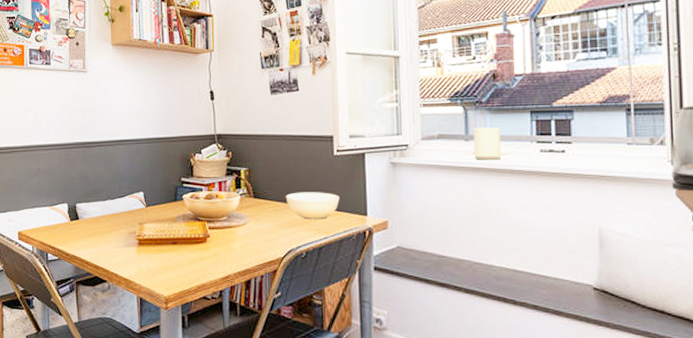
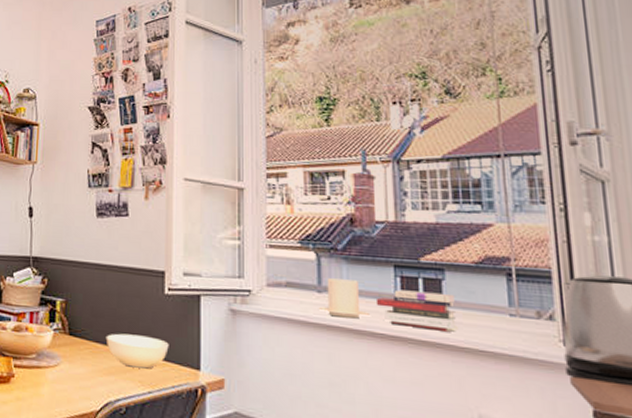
books: none [514,131,584,163] -> present [375,289,458,332]

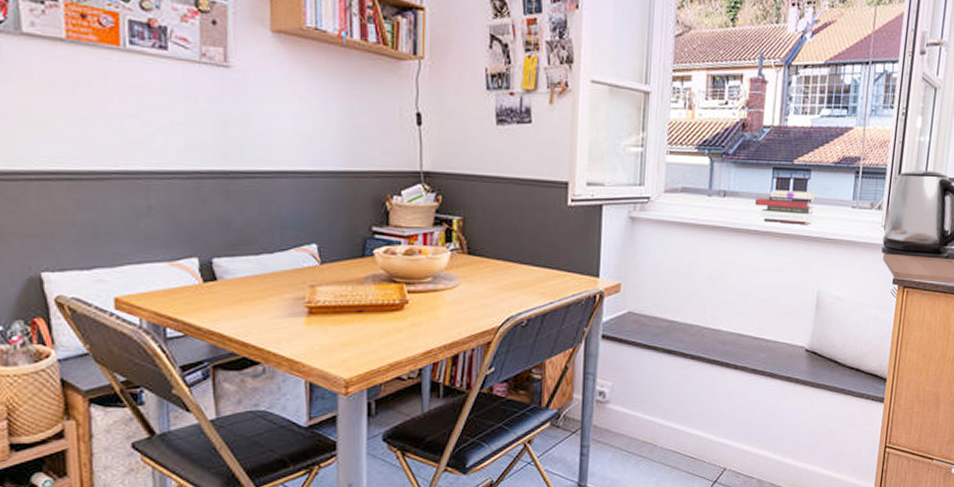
bowl: present [105,333,169,369] -> none [507,248,571,281]
candle: present [318,278,371,319] -> none [707,182,750,218]

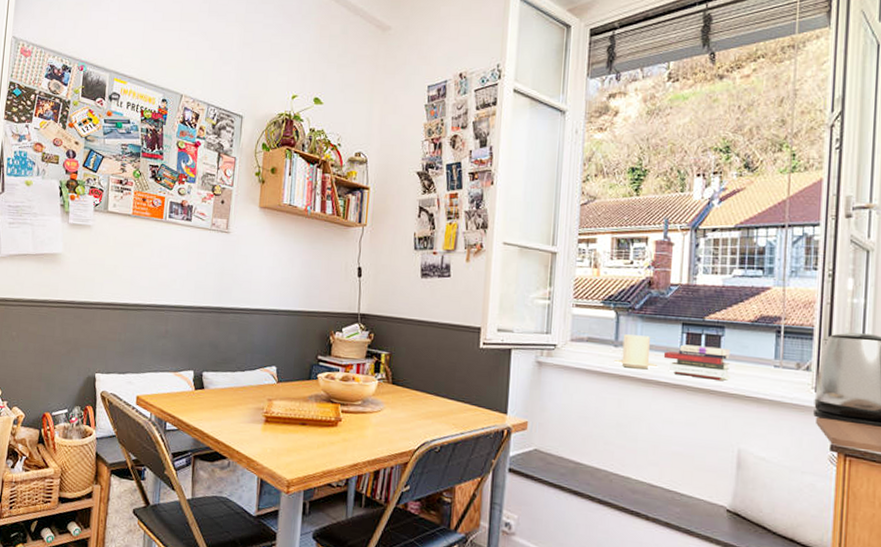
candle: none [707,182,750,218] -> present [613,334,658,370]

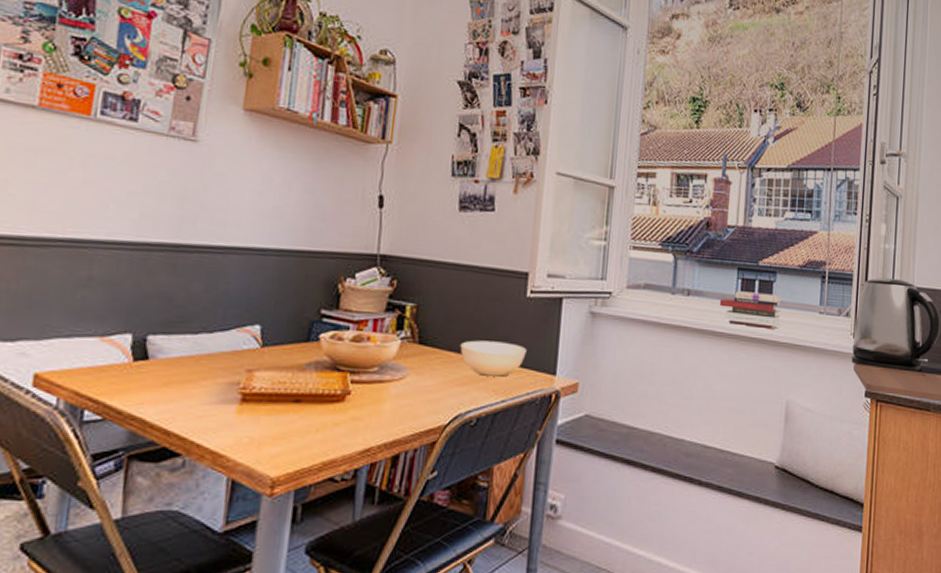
bowl: none [425,382,481,413] -> present [460,340,527,377]
candle: present [613,334,658,370] -> none [670,280,714,319]

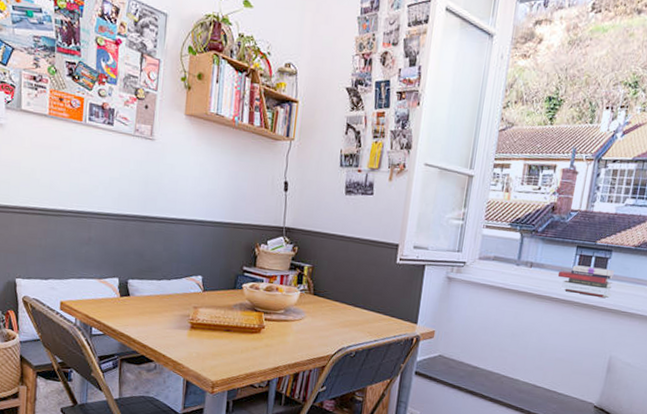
bowl: present [460,340,527,377] -> none [344,294,395,323]

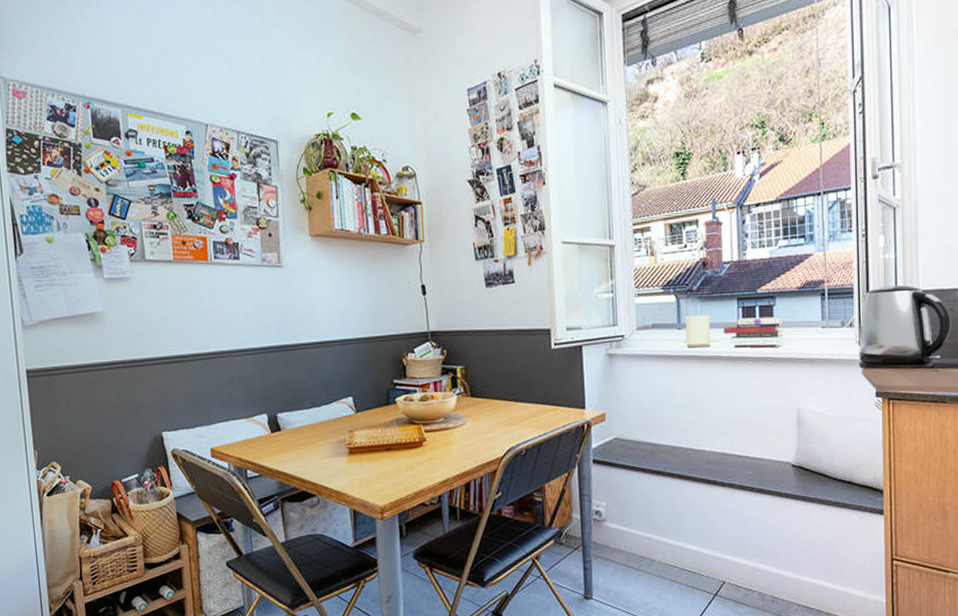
candle: none [514,254,552,287] -> present [678,315,719,348]

